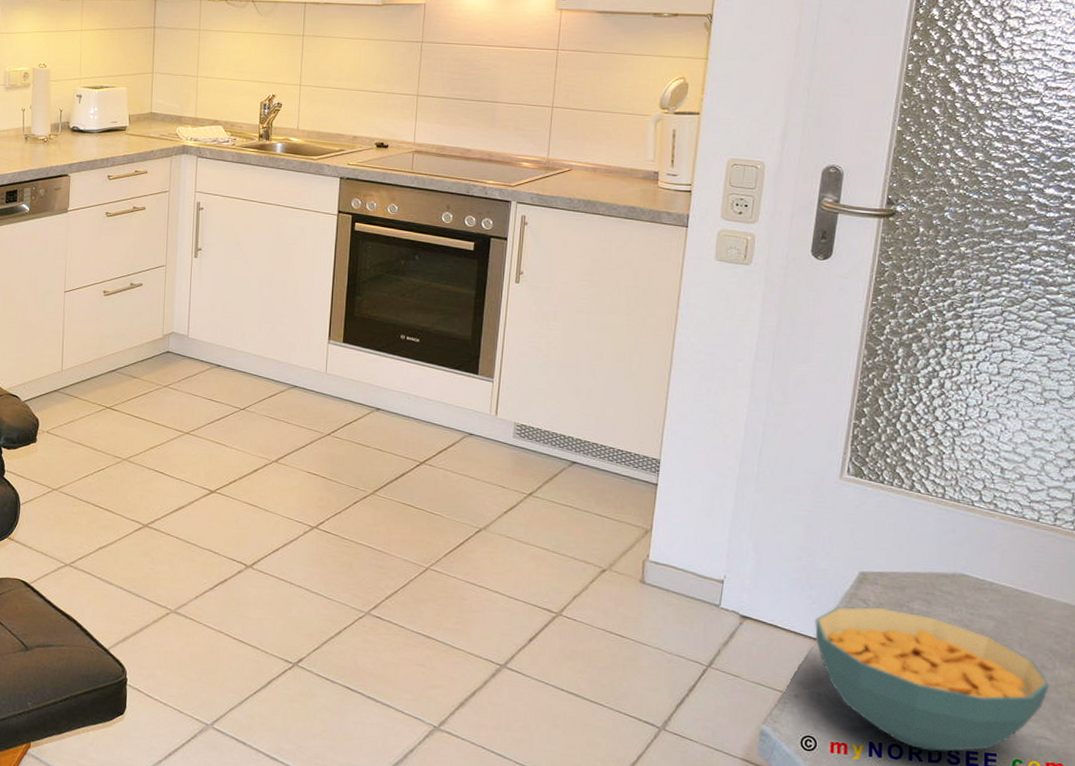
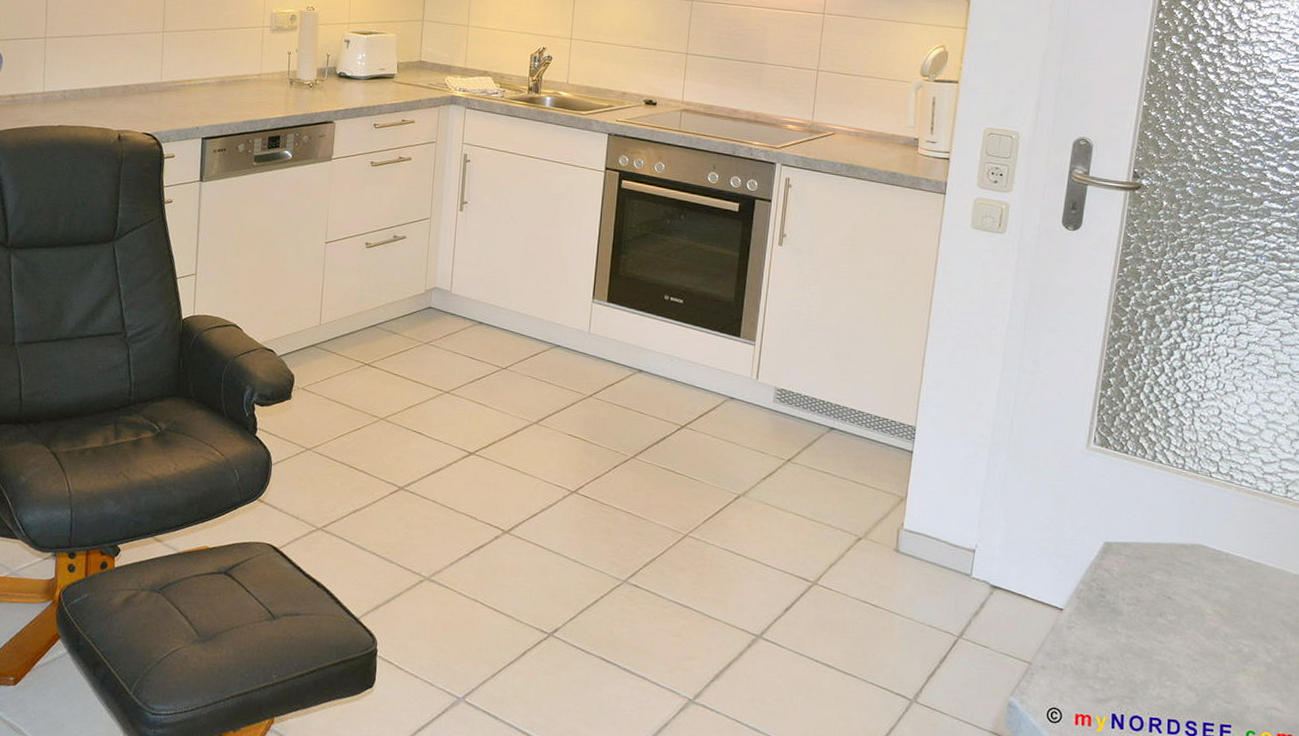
cereal bowl: present [815,606,1050,752] -> none [1062,576,1281,724]

